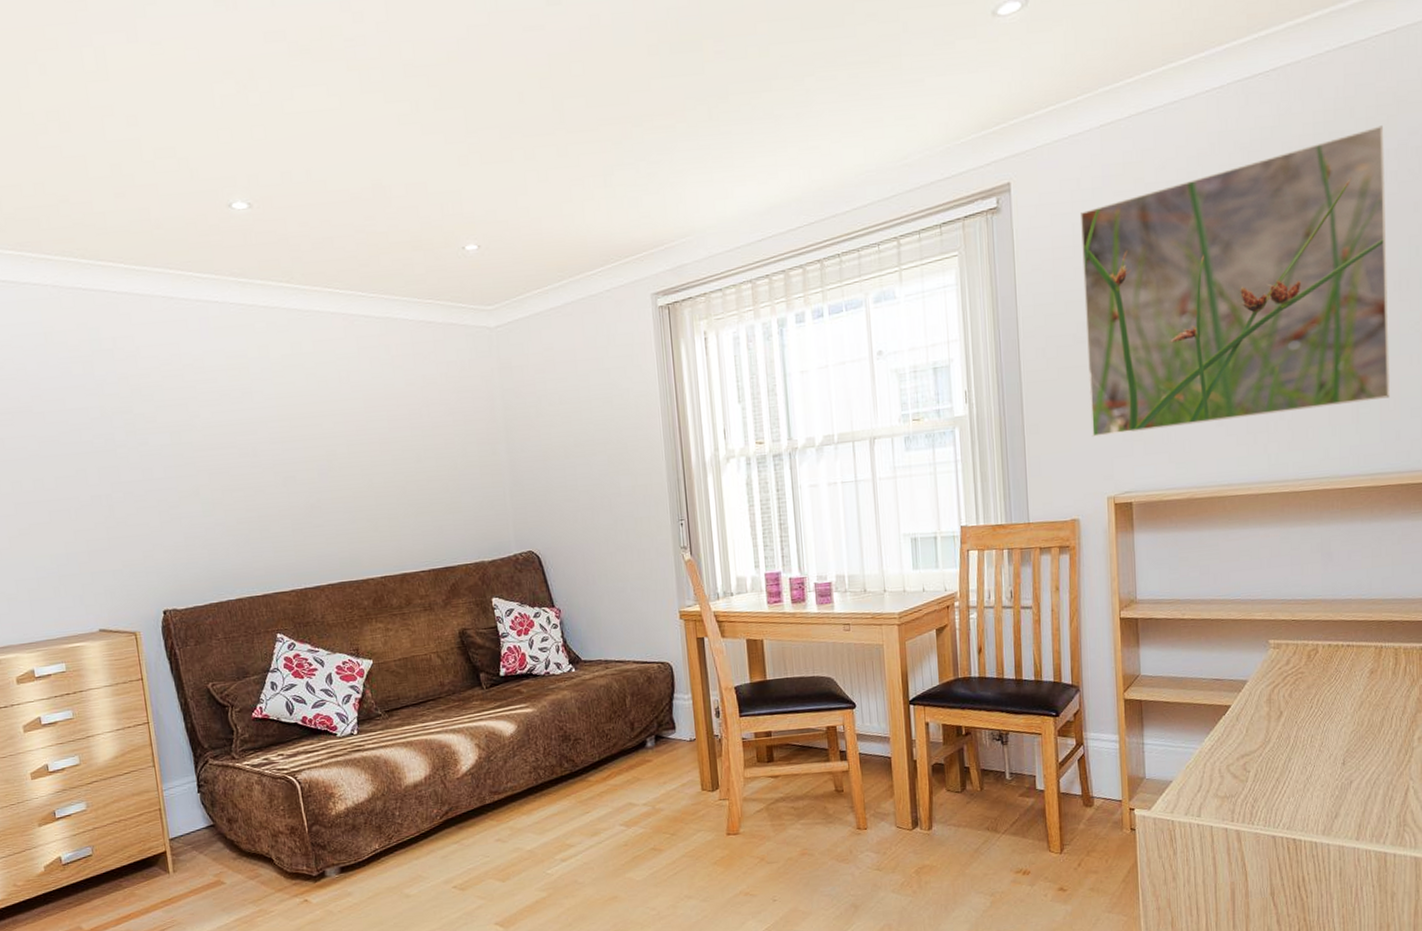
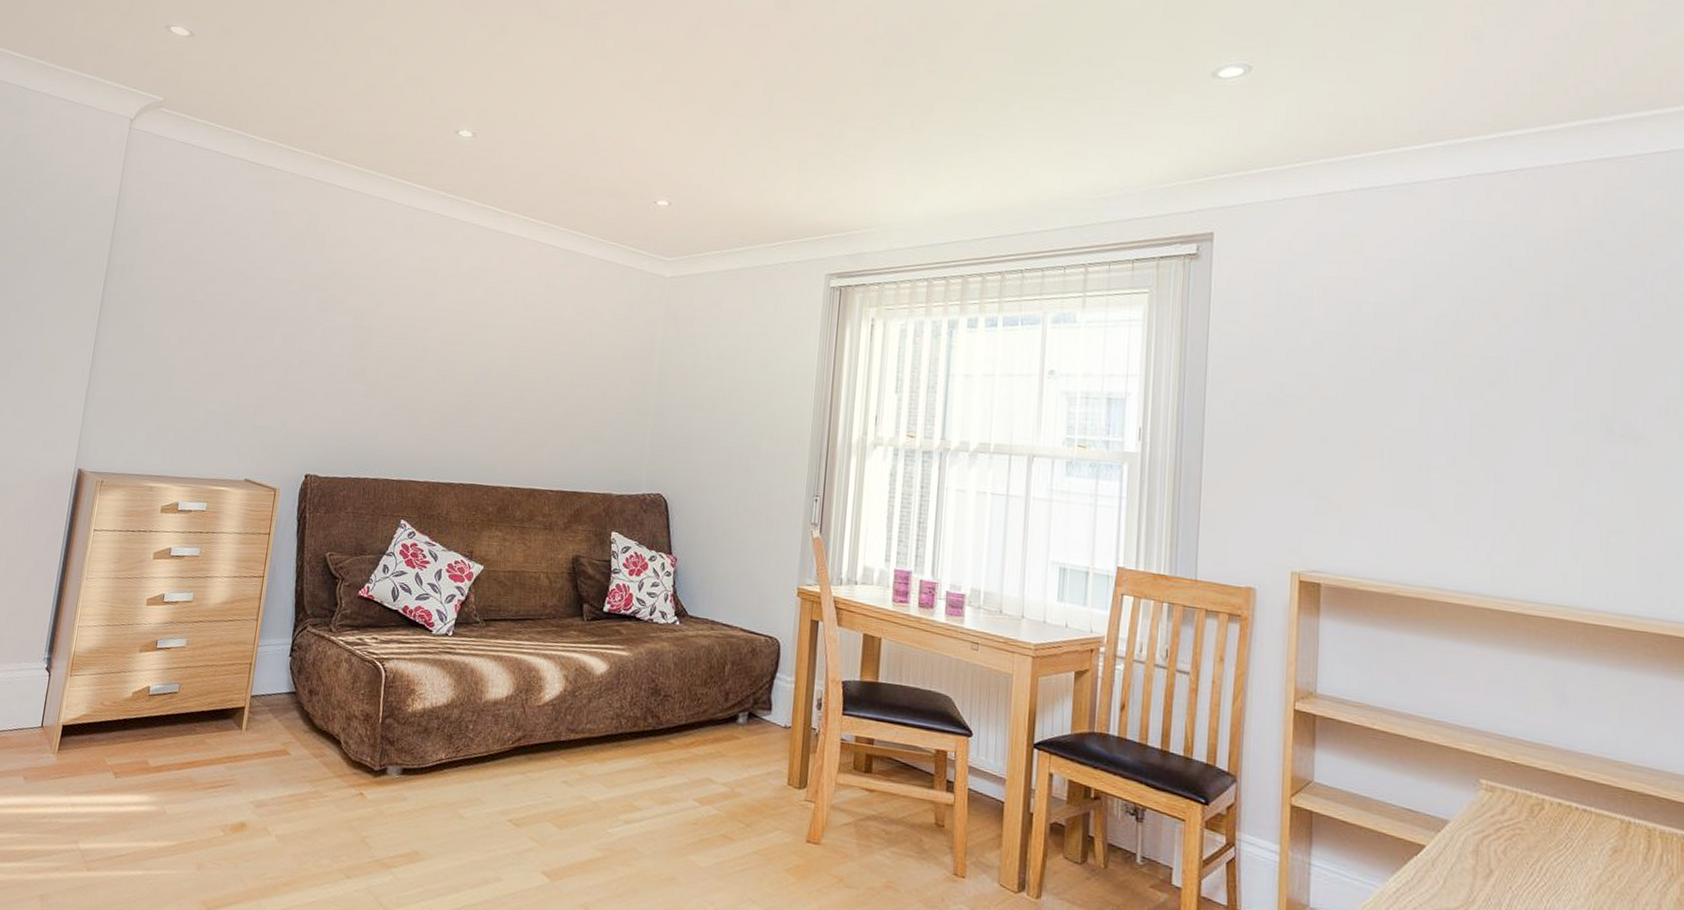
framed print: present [1081,125,1390,437] -> none [1279,243,1652,533]

